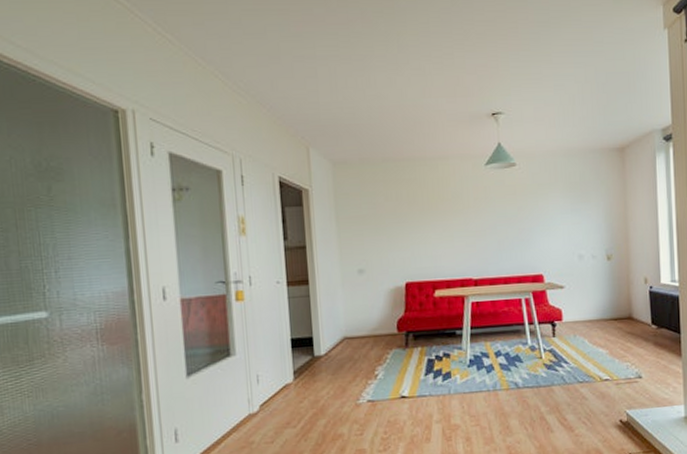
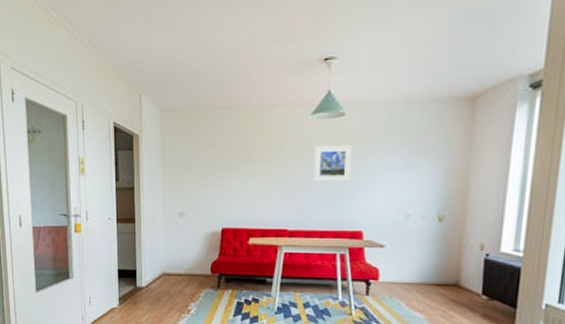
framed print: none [491,192,528,230] -> present [313,144,353,182]

